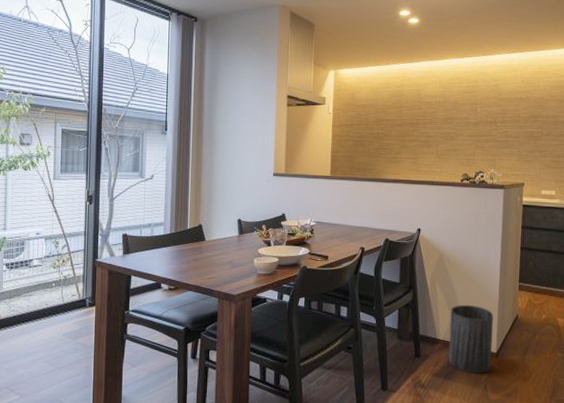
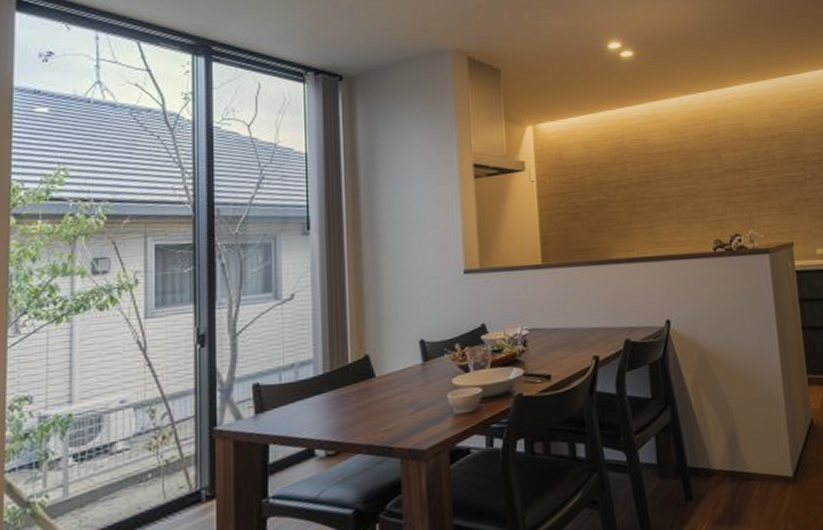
trash can: present [448,304,493,374] -> none [724,414,789,512]

